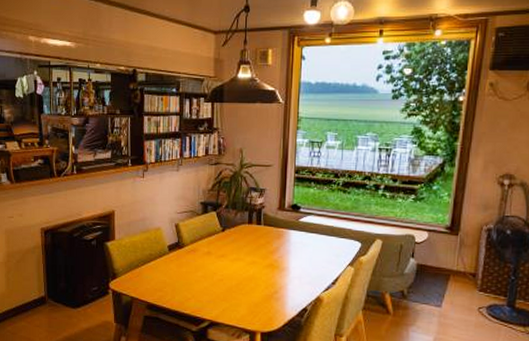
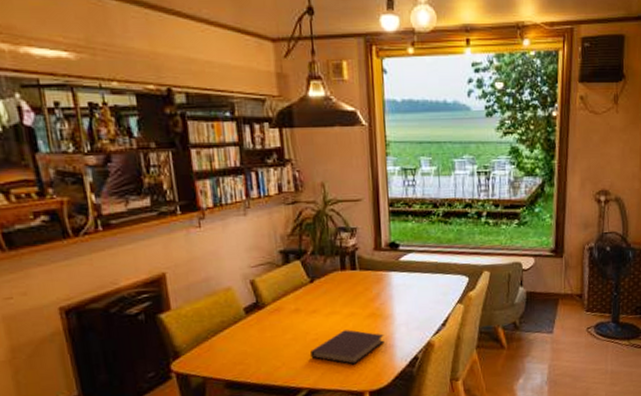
notebook: none [216,275,279,307] -> present [310,329,385,365]

